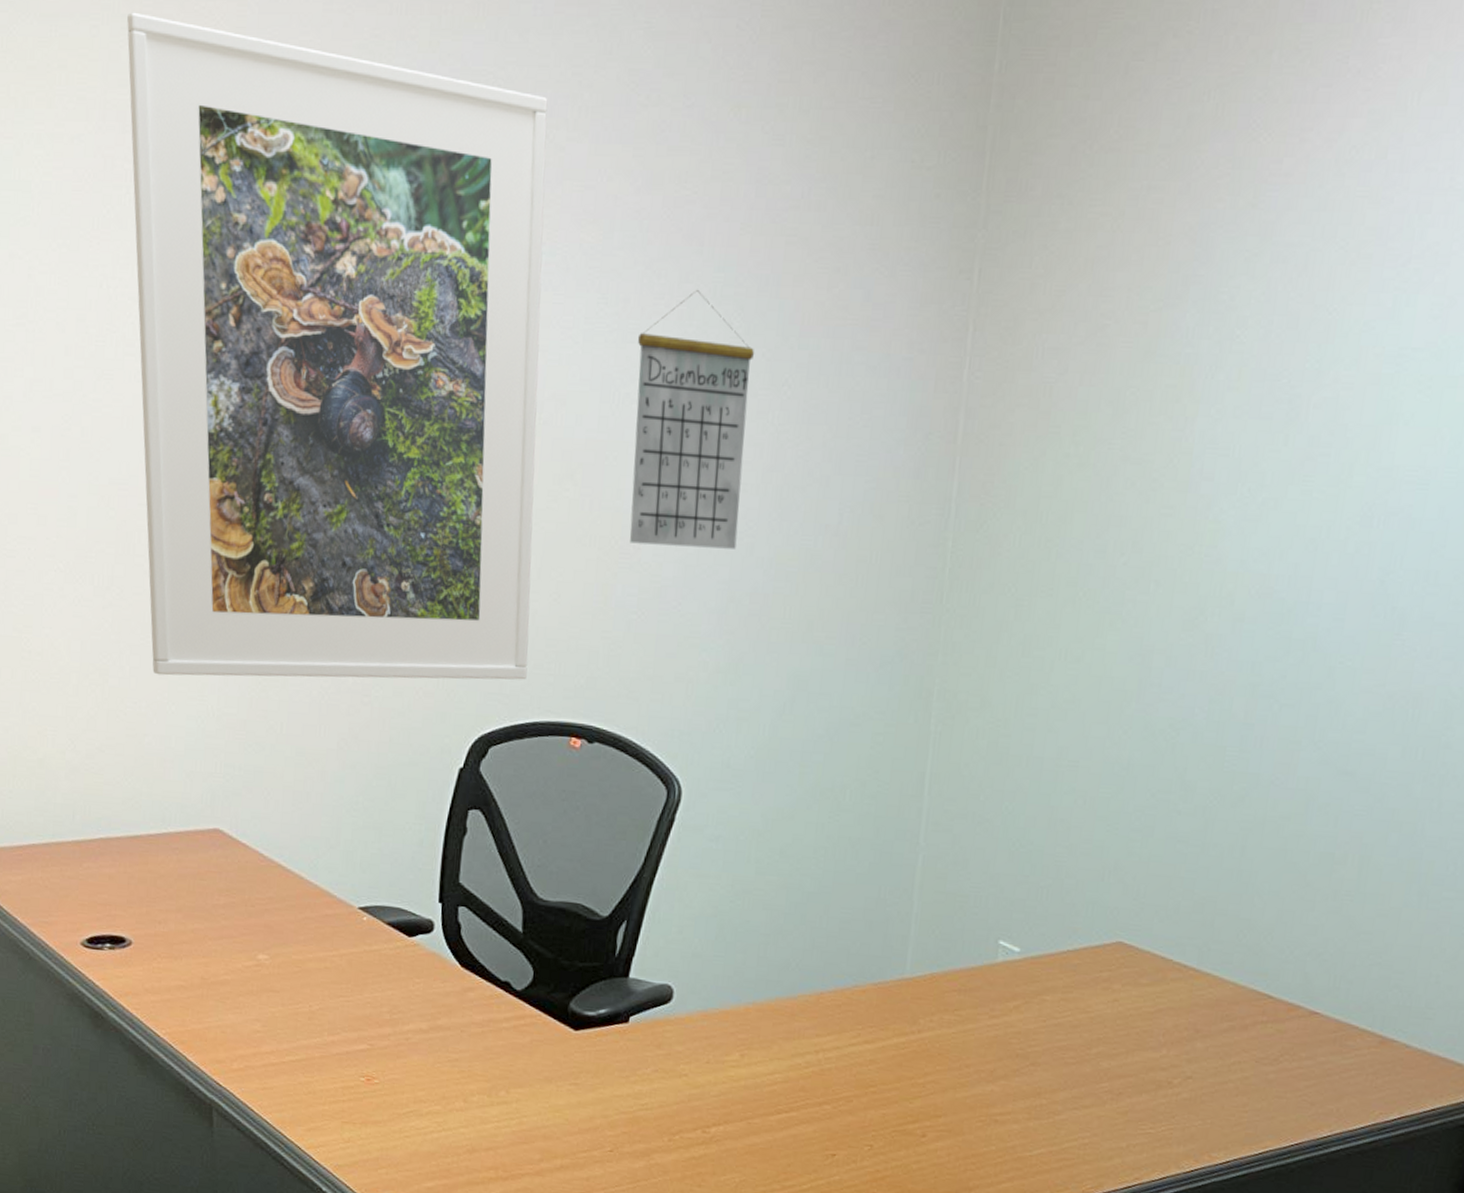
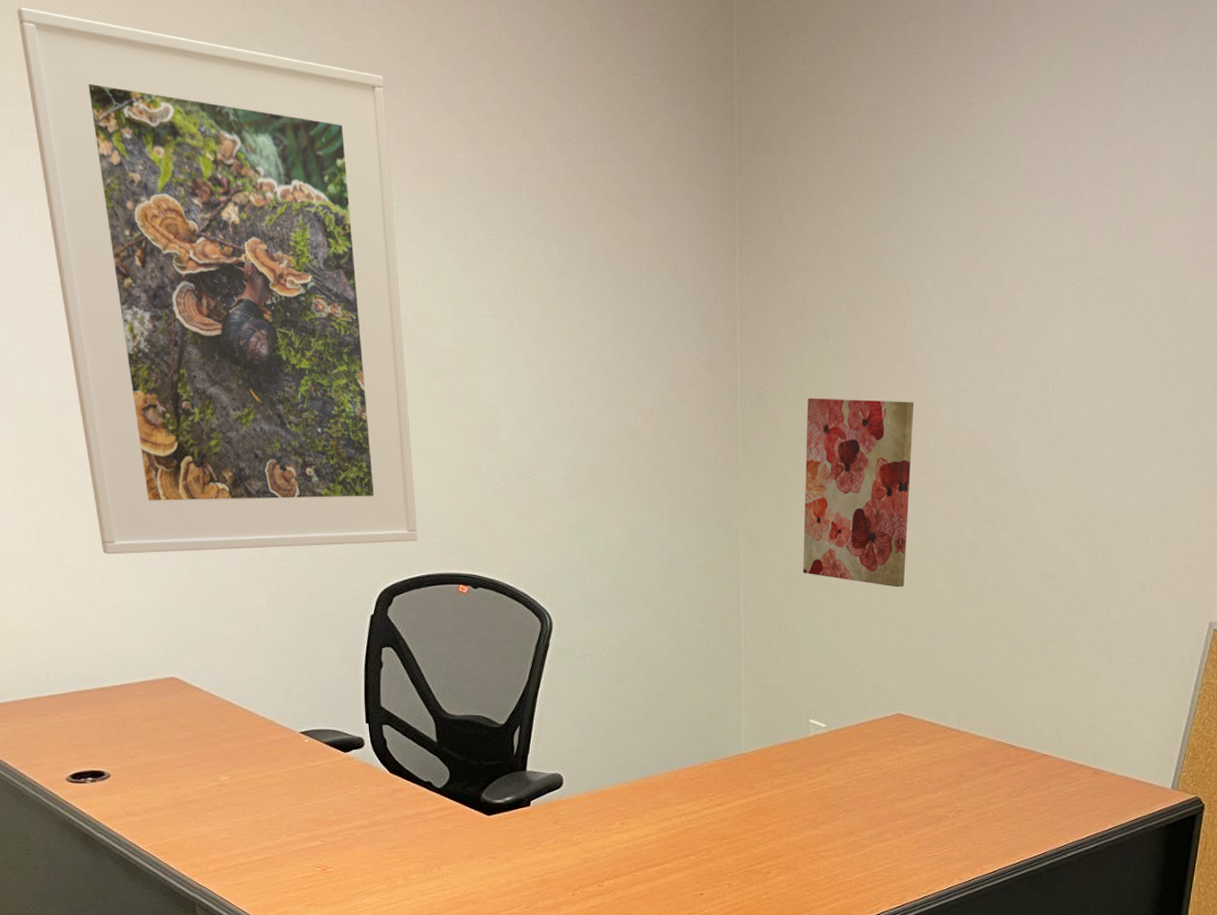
calendar: present [630,289,755,549] -> none [477,226,574,430]
wall art: none [1011,520,1185,776] -> present [803,397,914,588]

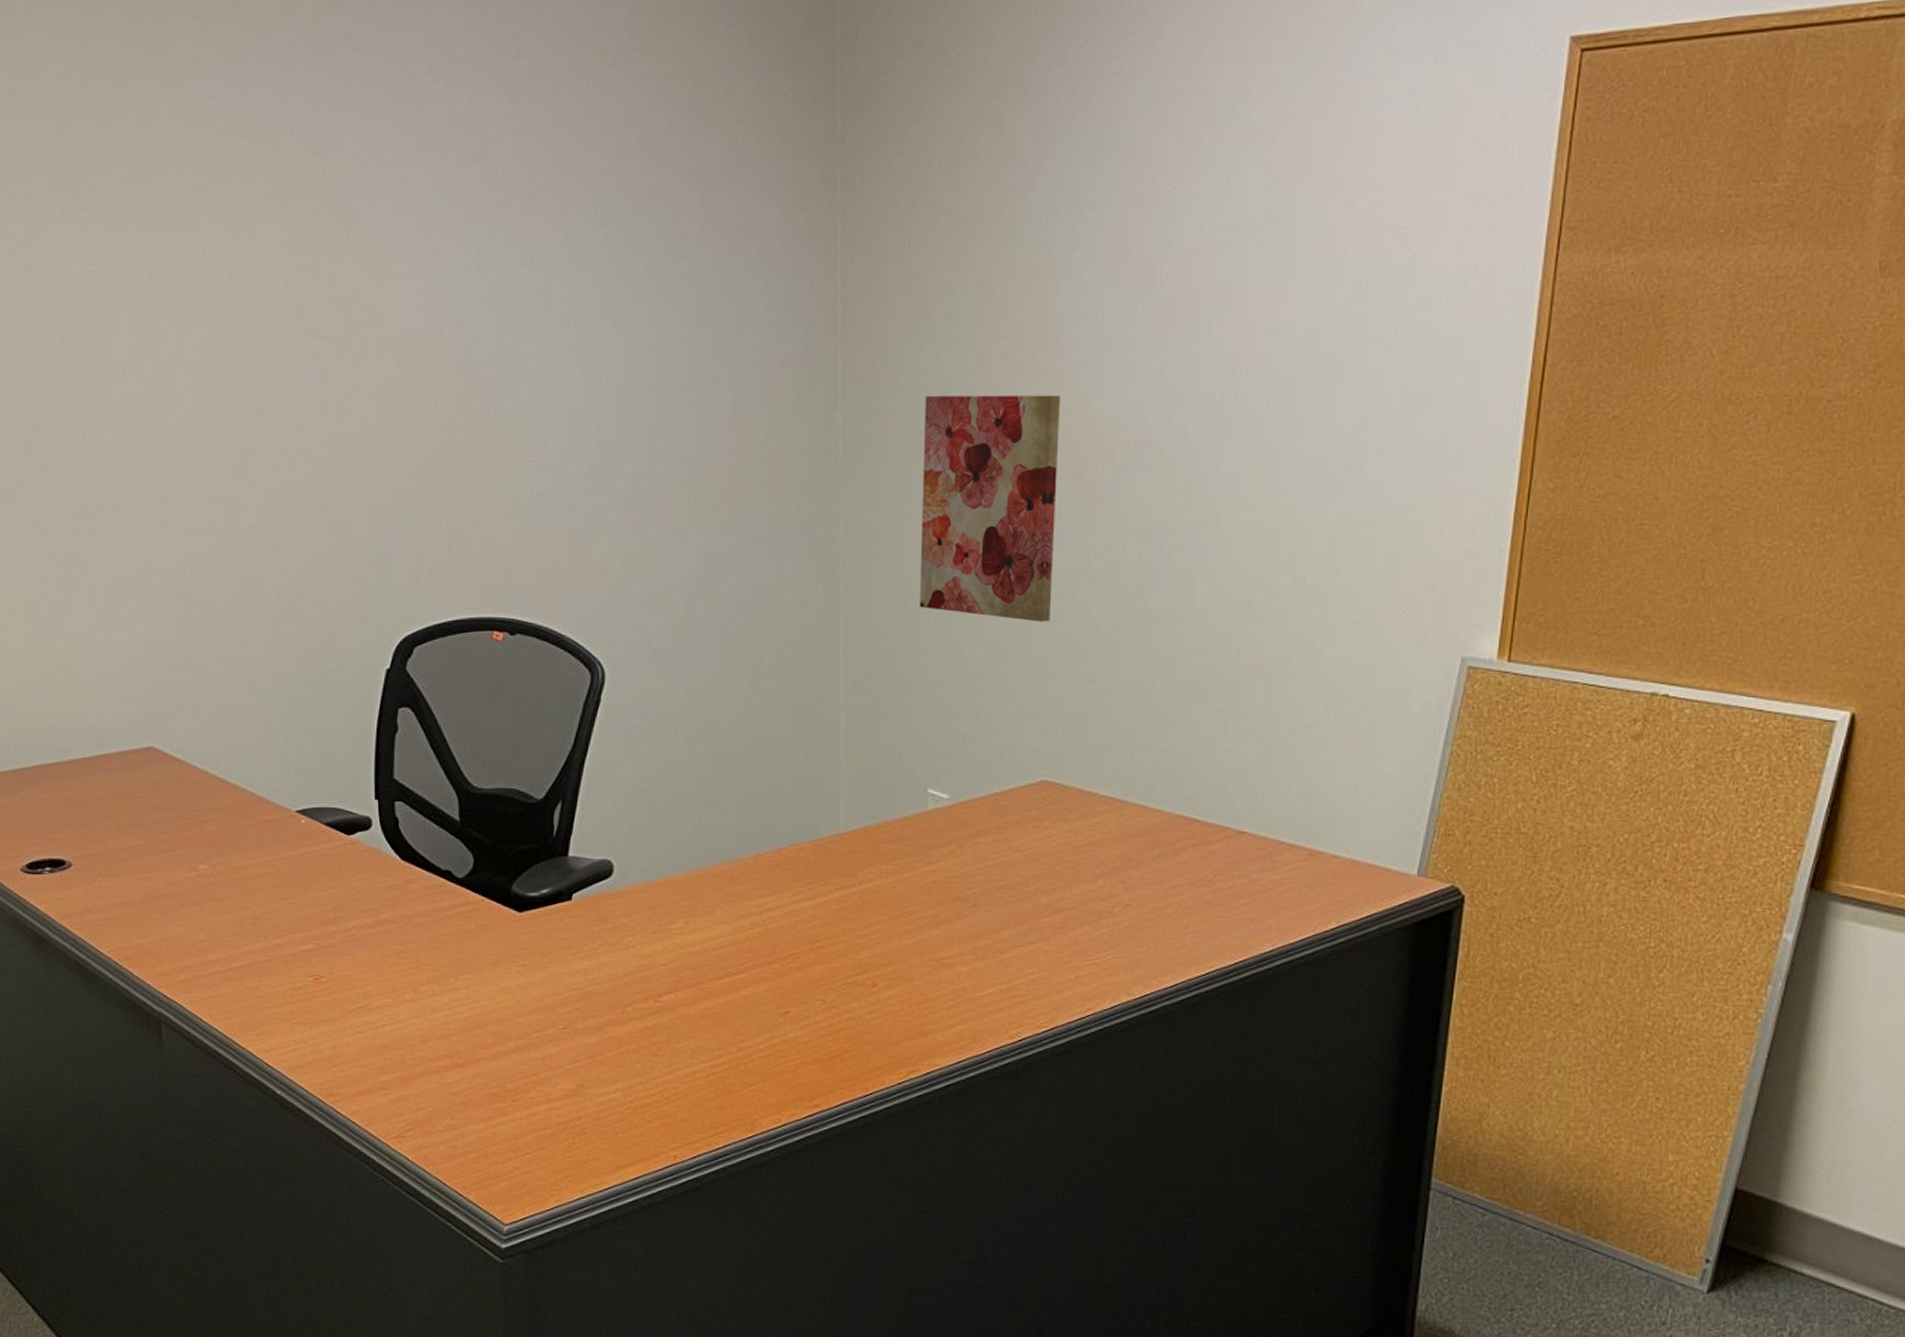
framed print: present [17,7,418,555] -> none [29,11,446,606]

